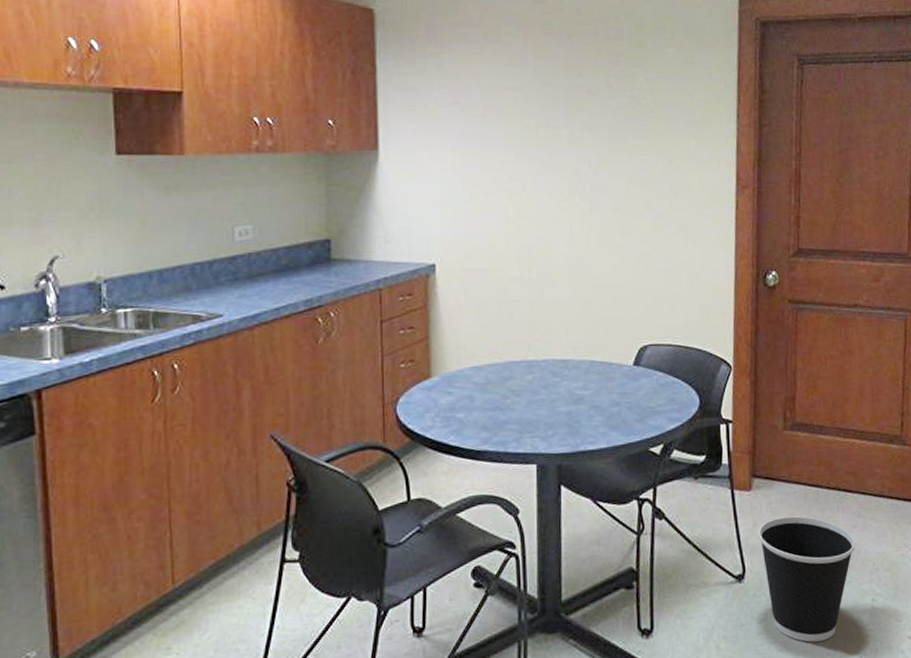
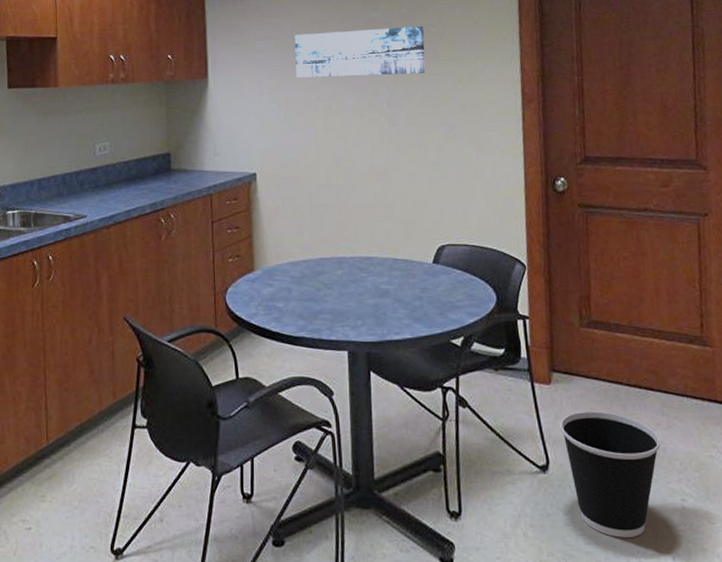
wall art: none [484,98,634,153] -> present [294,26,426,78]

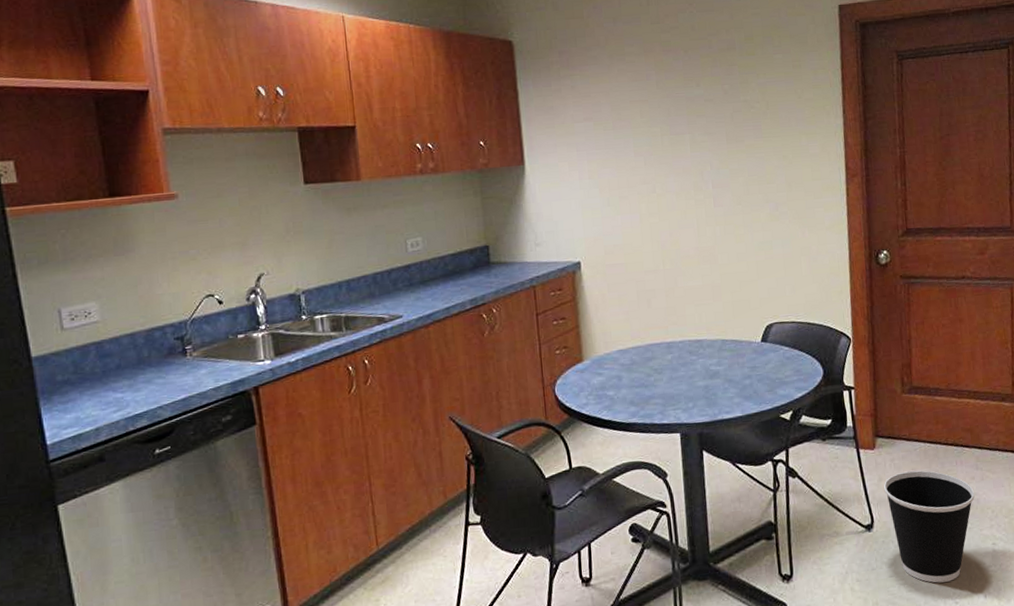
wall art: present [294,26,426,78] -> none [614,102,750,161]

